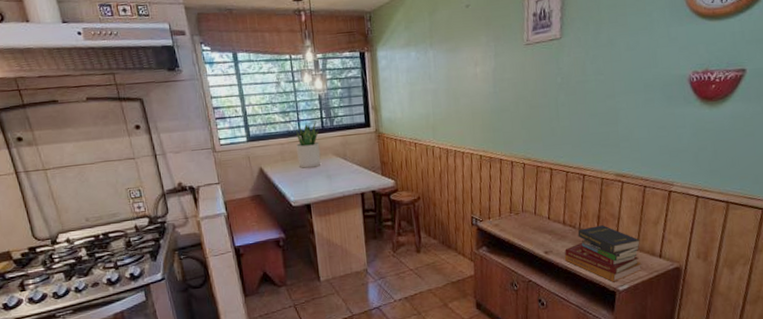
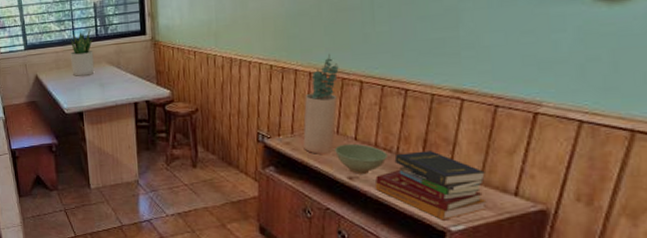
vase: none [508,145,534,234] -> present [303,54,339,154]
bowl: none [533,222,573,249] -> present [335,143,388,174]

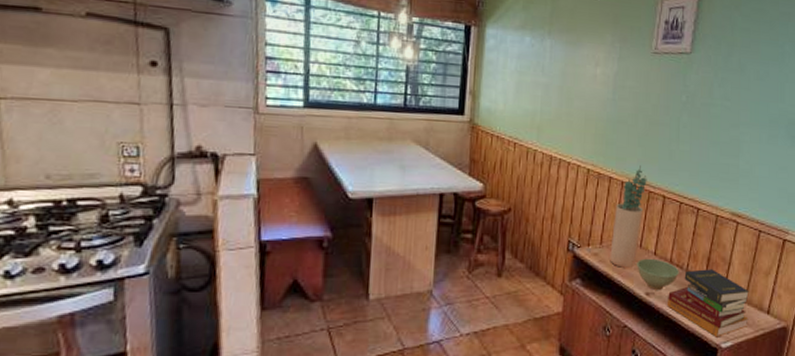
planter: present [69,29,95,77] -> none [366,96,399,153]

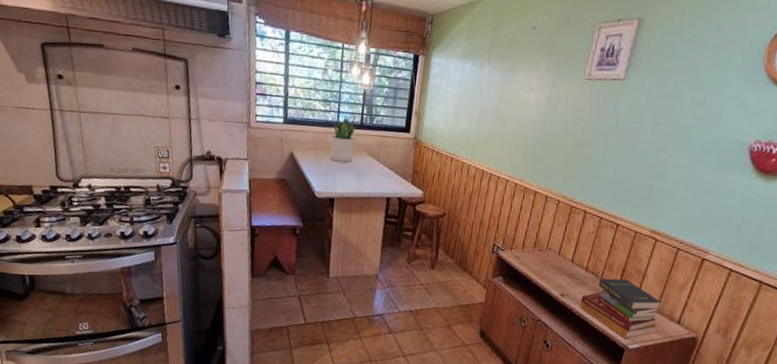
planter: none [366,96,399,153] -> present [330,115,356,163]
vase: present [610,165,647,268] -> none [529,182,570,272]
bowl: present [637,258,679,290] -> none [554,264,594,293]

